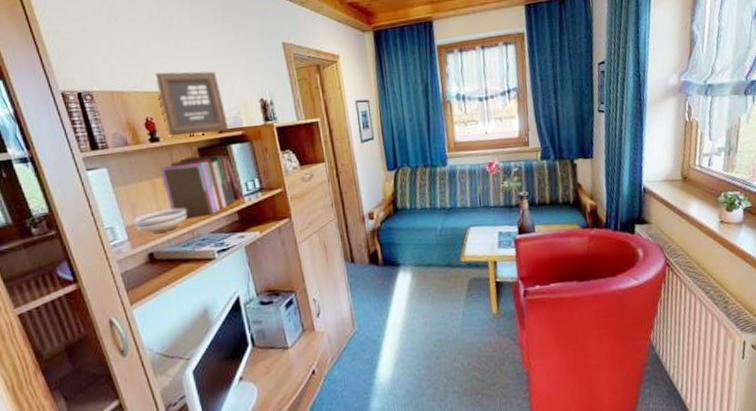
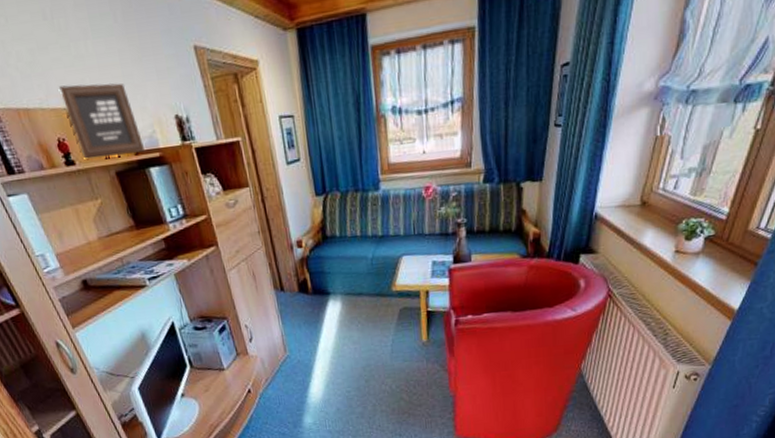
bowl: present [132,207,188,233] -> none [61,235,115,261]
books: present [160,154,243,218] -> none [80,178,167,246]

